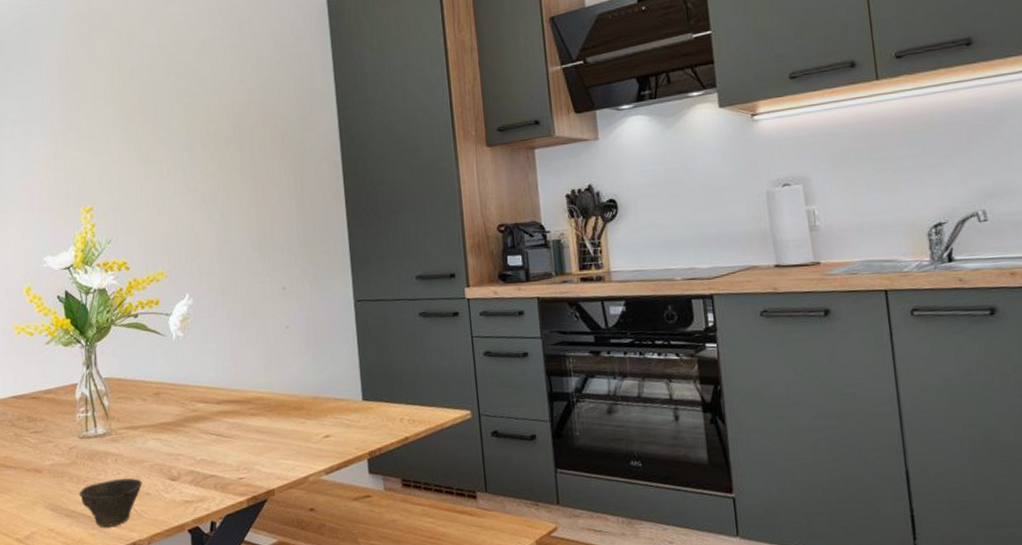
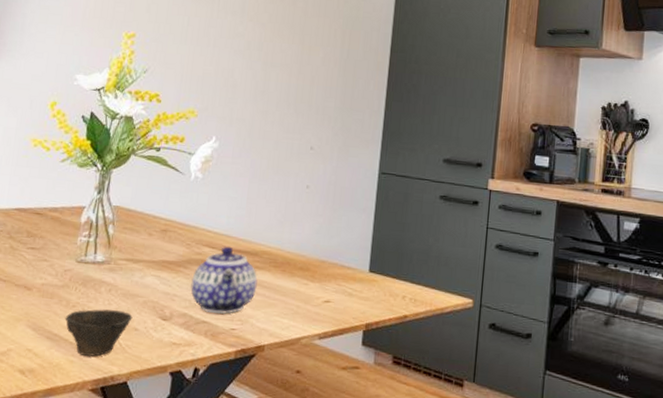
teapot: none [192,398,256,466] -> present [190,246,258,314]

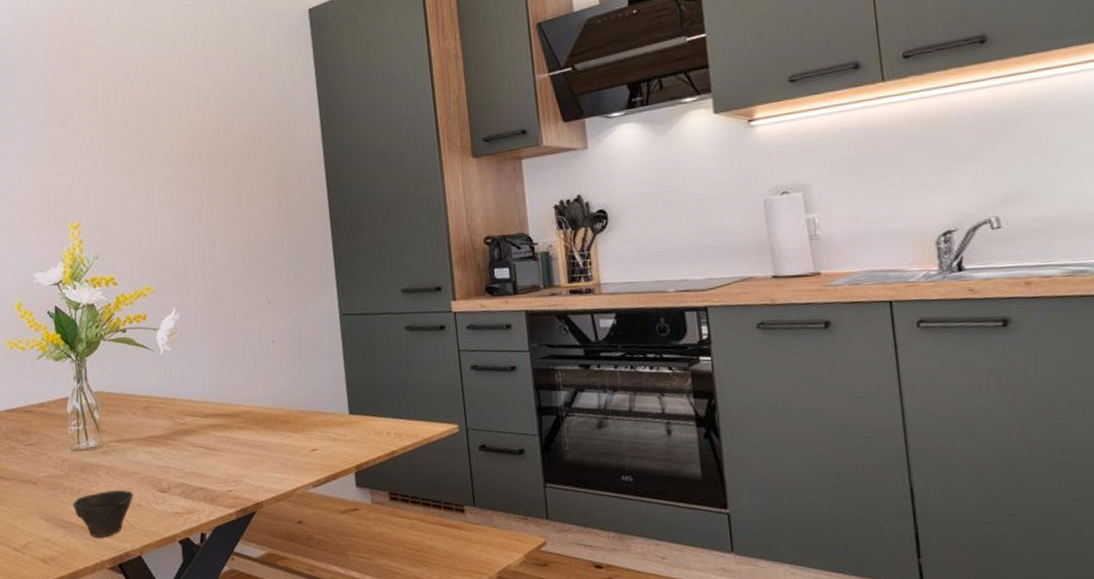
teapot: present [190,246,258,314] -> none [181,412,244,479]

